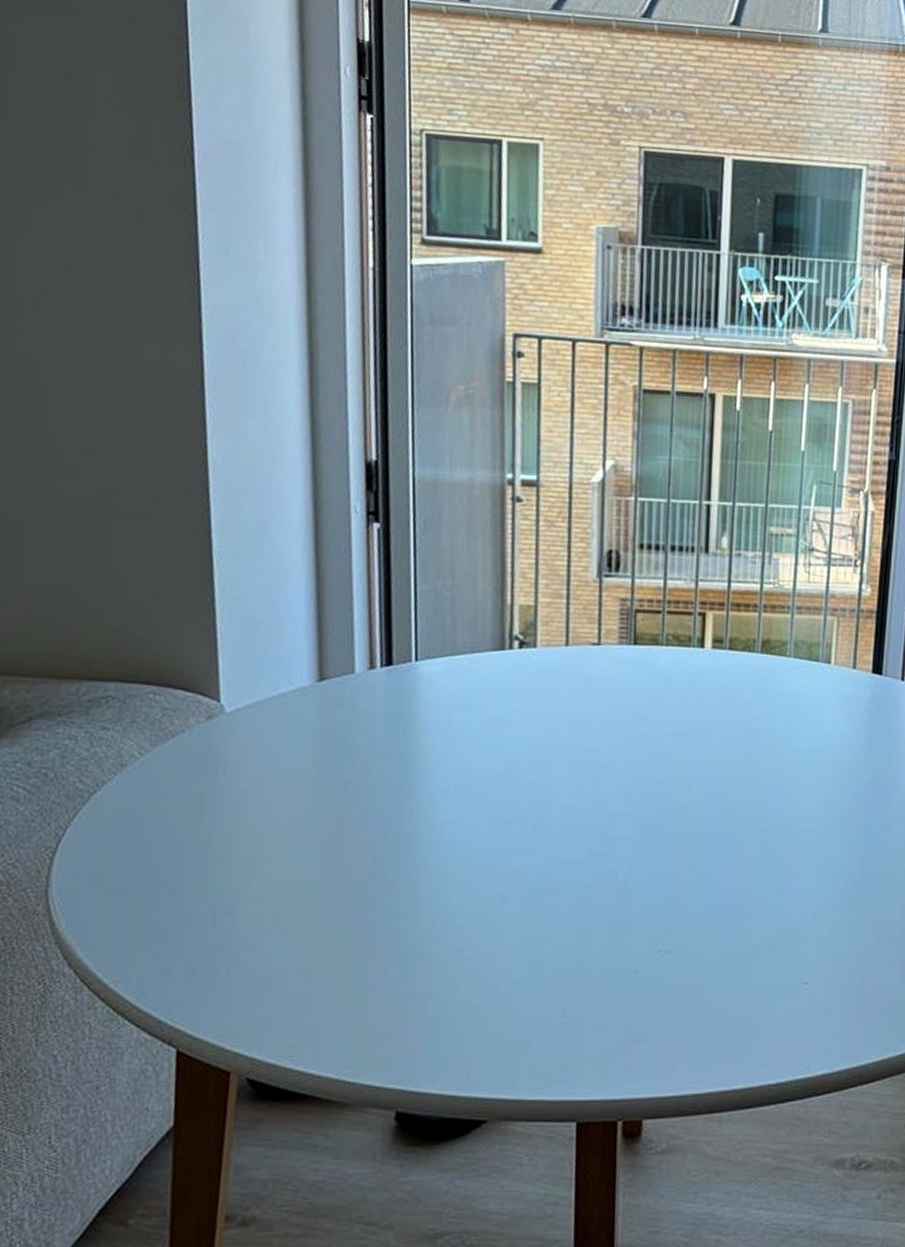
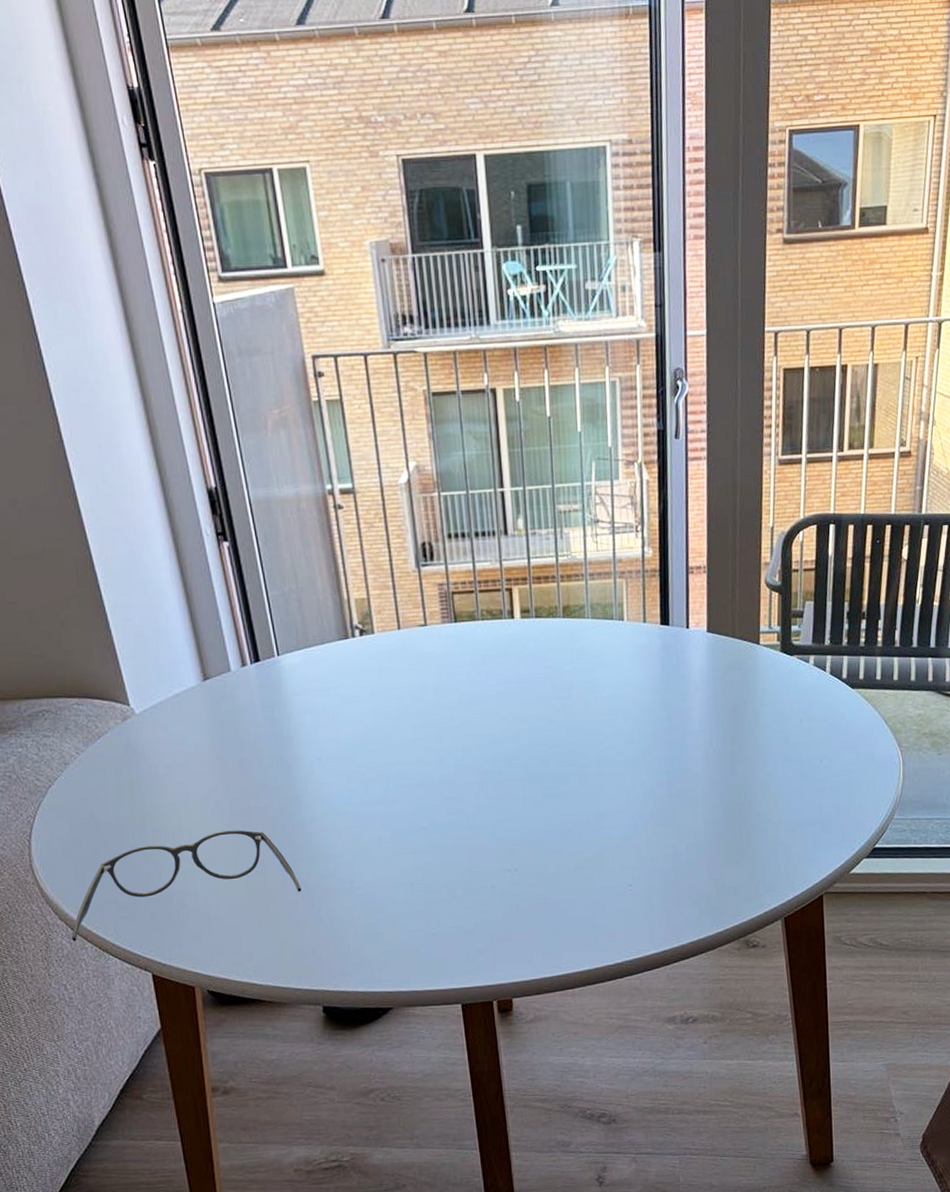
eyeglasses: none [79,869,395,997] -> present [71,830,302,941]

